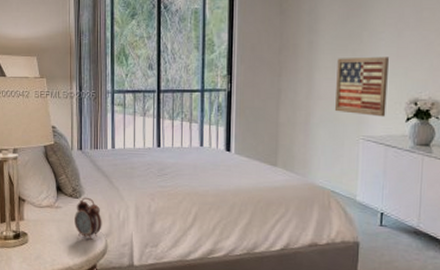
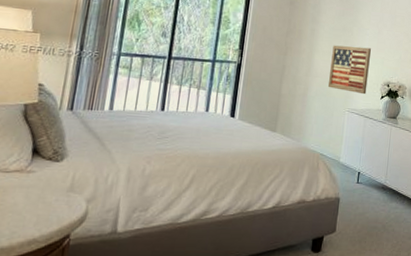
alarm clock: present [75,197,102,240] -> none [49,160,86,207]

